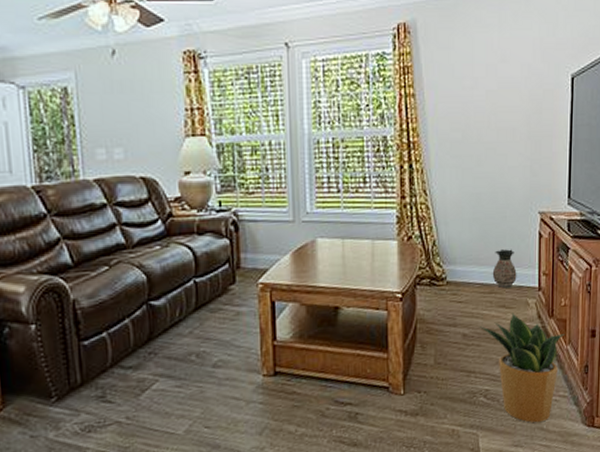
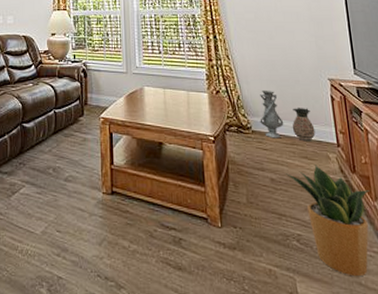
vase: none [457,230,484,288] -> present [260,89,284,139]

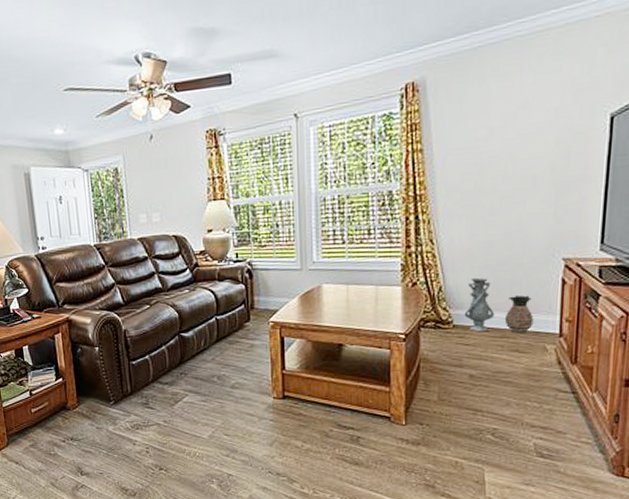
potted plant: present [285,165,370,277] -> none [488,358,591,465]

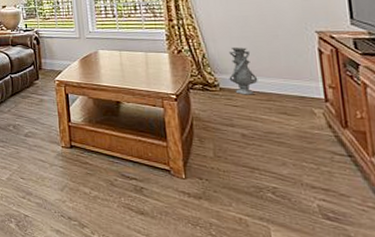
ceramic jug: present [504,295,534,334] -> none [268,63,297,98]

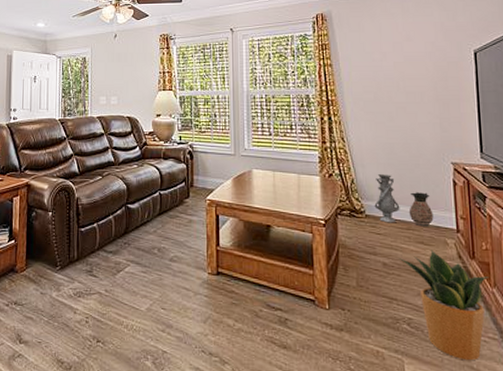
potted plant: none [259,120,366,230] -> present [398,250,489,361]
ceramic jug: none [268,63,297,98] -> present [408,192,434,227]

